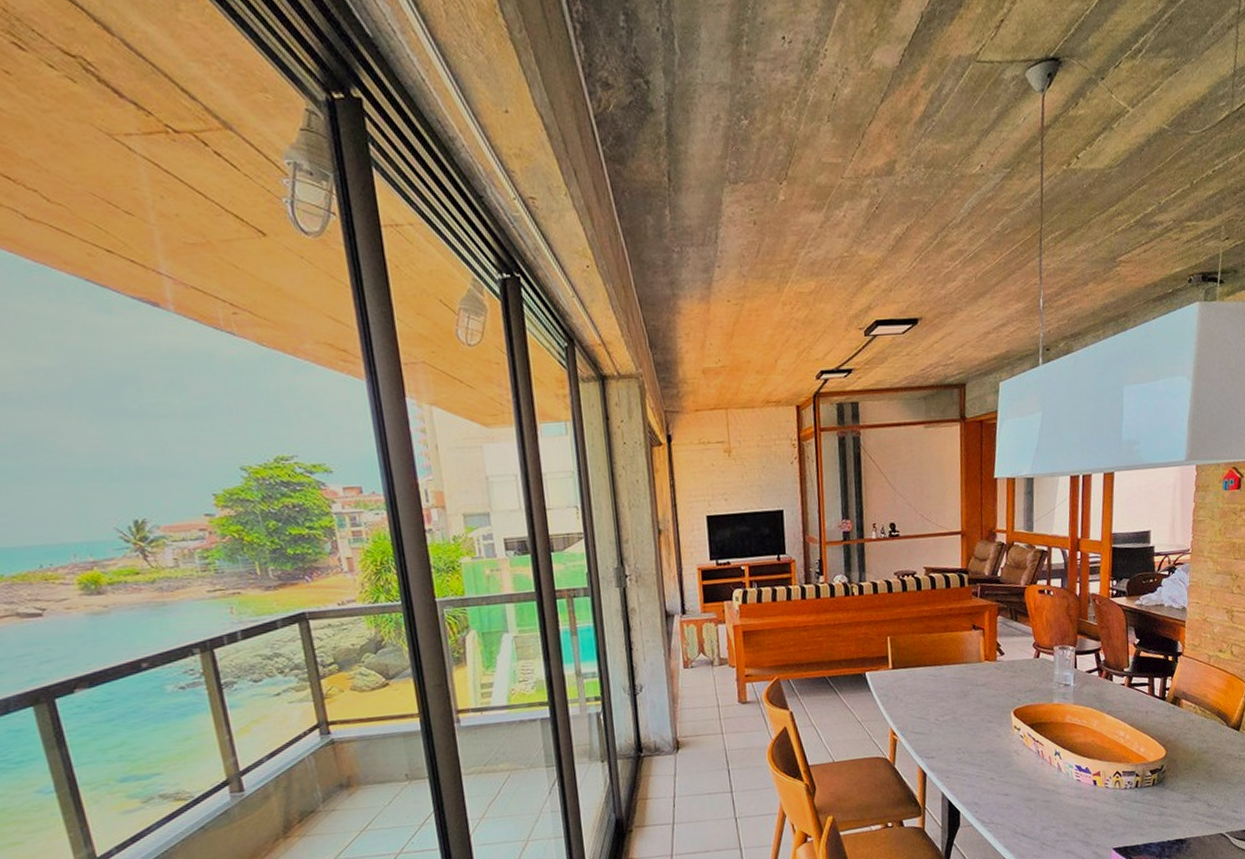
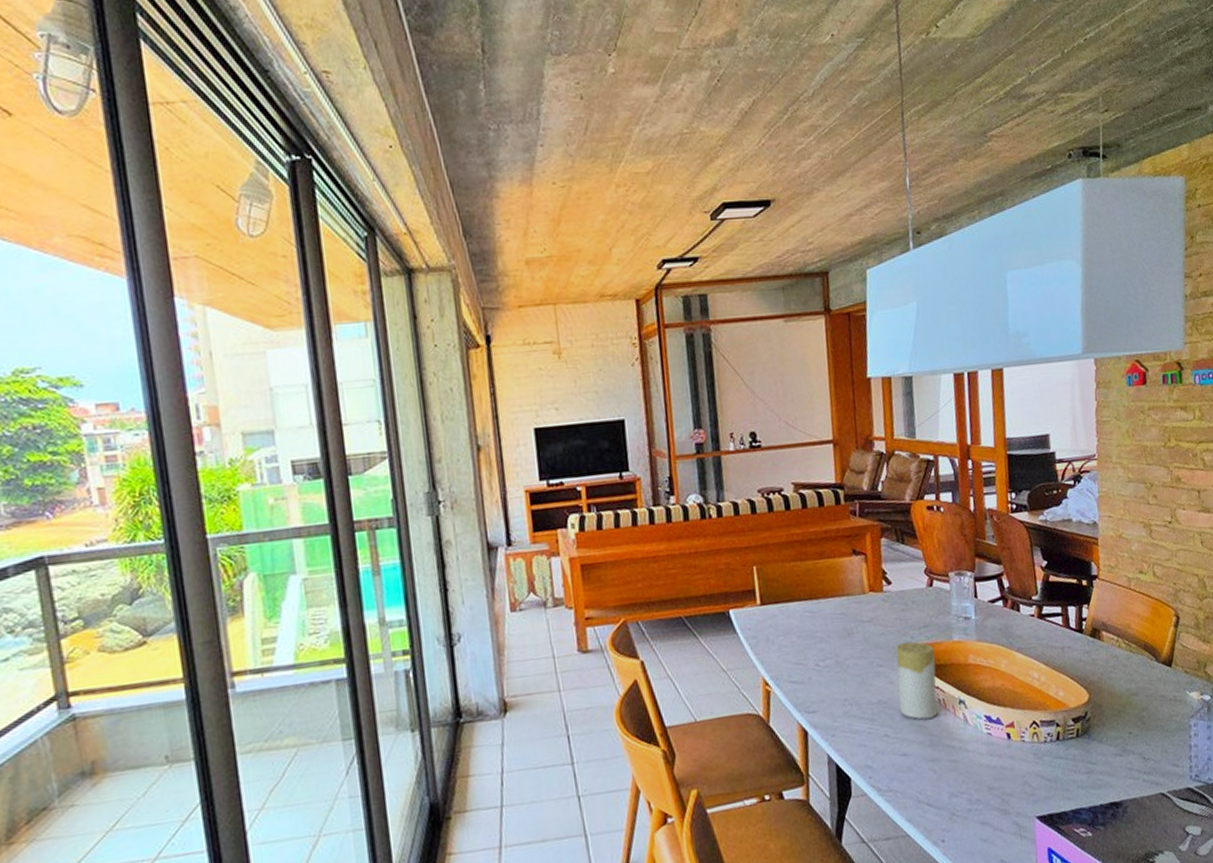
candle: none [1003,703,1037,767] -> present [896,642,938,720]

